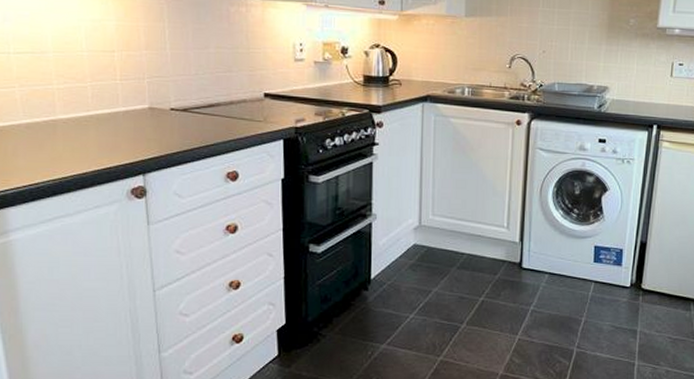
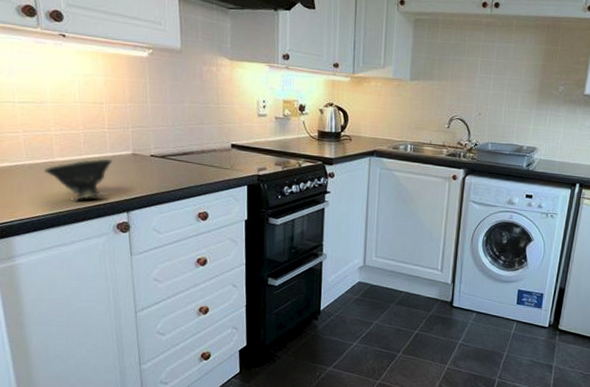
bowl: none [45,114,127,164] -> present [44,158,113,201]

